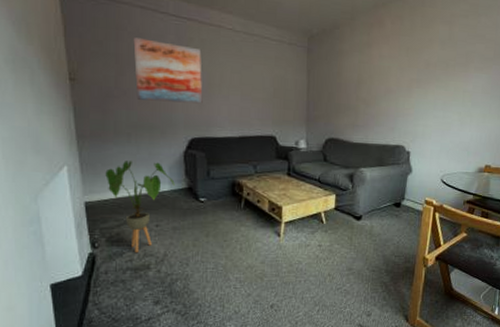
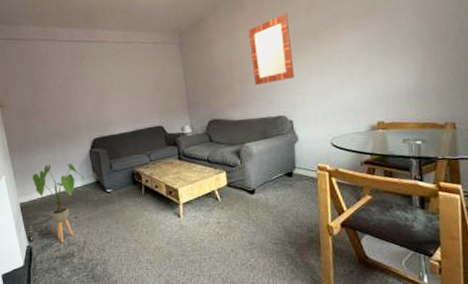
wall art: present [133,37,203,104] -> none [41,63,99,114]
home mirror: none [380,39,424,110] -> present [248,12,294,86]

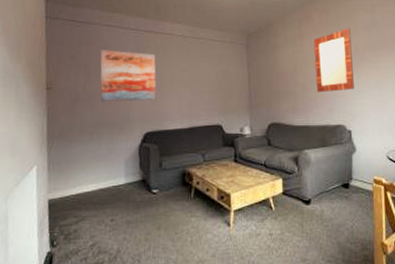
house plant: present [32,163,85,243] -> none [68,157,130,251]
wall art: none [41,63,99,114] -> present [100,50,157,101]

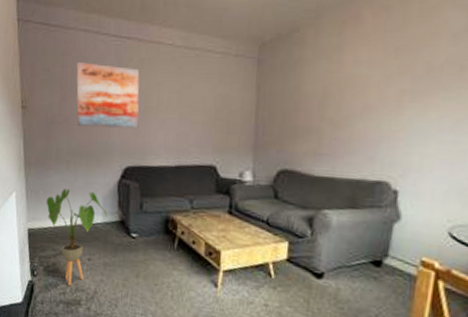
house plant: none [68,157,130,251] -> present [46,189,108,287]
home mirror: present [314,28,354,93] -> none [353,34,424,134]

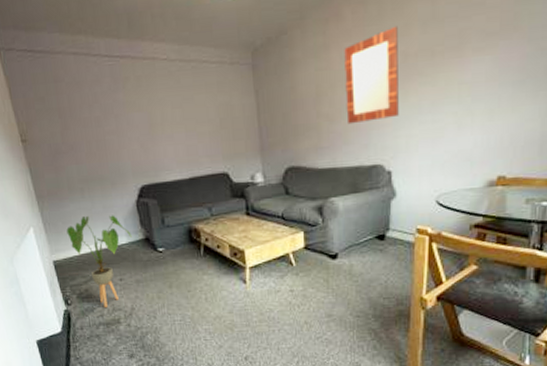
wall art: present [76,62,140,129] -> none [71,86,147,152]
home mirror: none [353,34,424,134] -> present [344,25,399,125]

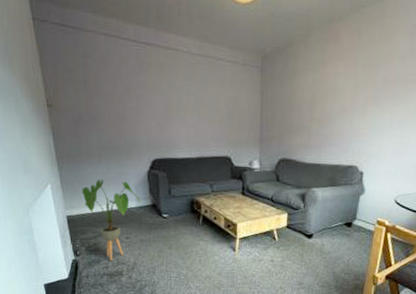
home mirror: present [344,25,399,125] -> none [333,54,383,130]

